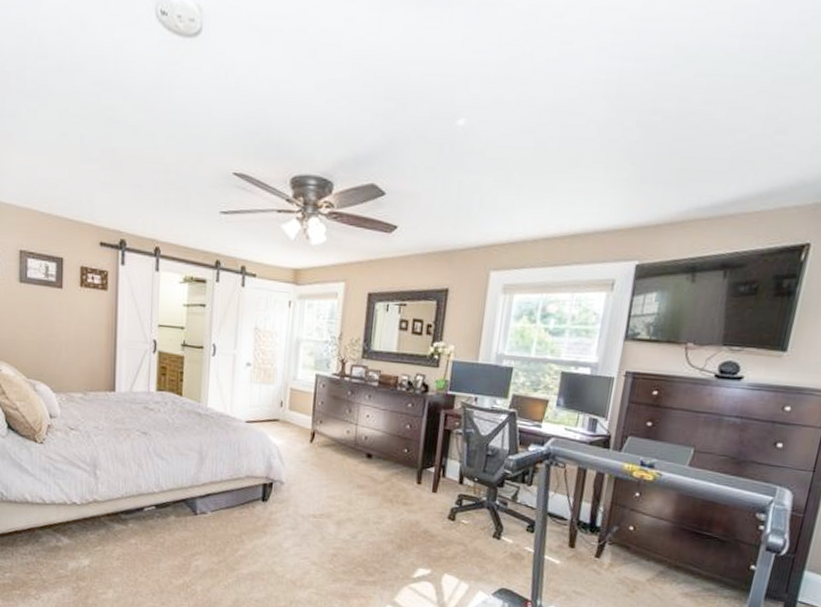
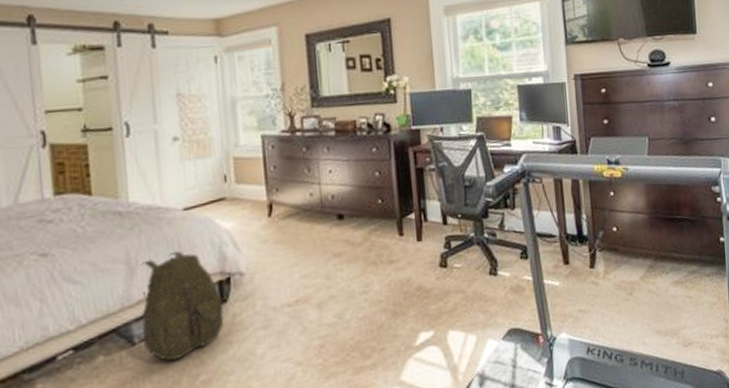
backpack: none [202,452,264,534] -> present [141,250,224,361]

